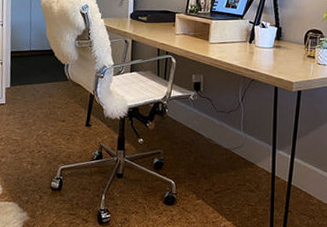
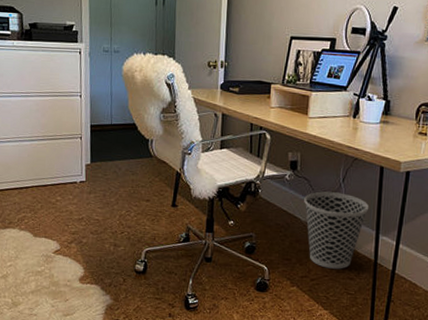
wastebasket: none [207,110,266,182] -> present [304,191,370,269]

